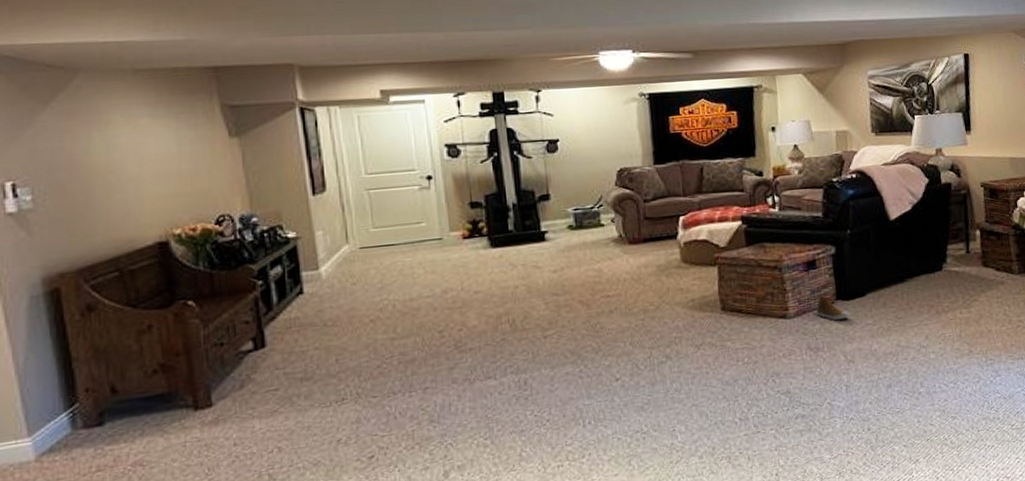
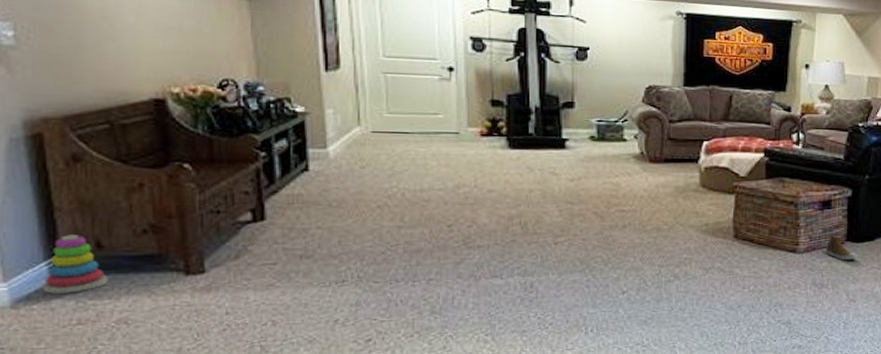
stacking toy: none [64,382,124,444] -> present [42,235,109,294]

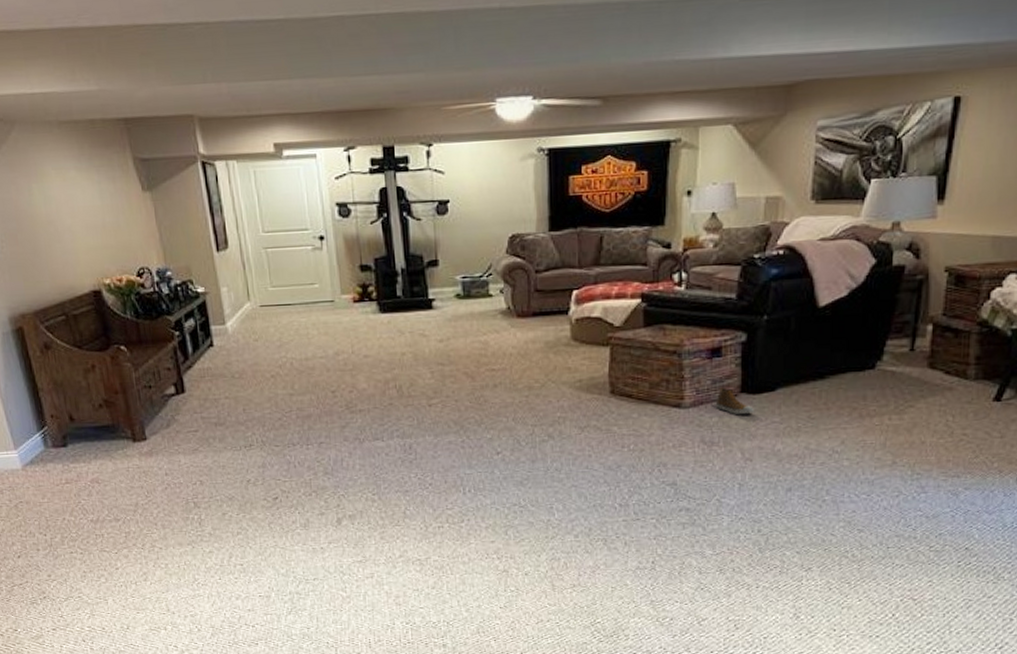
stacking toy: present [42,235,109,294] -> none [39,410,82,459]

